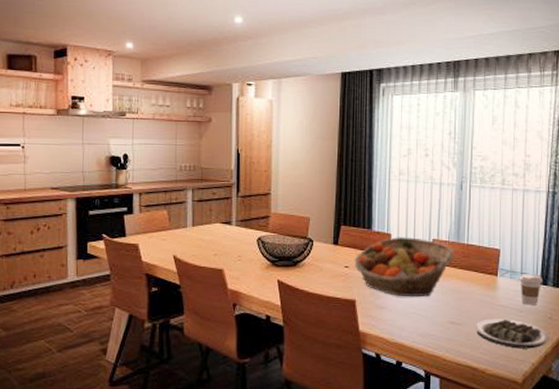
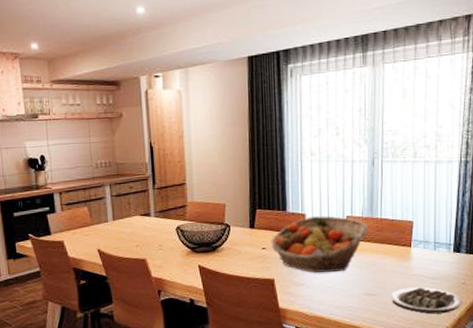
coffee cup: present [518,274,543,305] -> none [432,243,456,273]

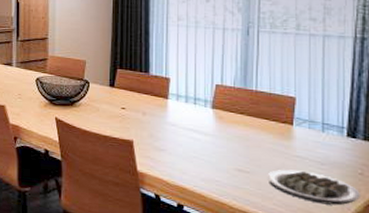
fruit basket: present [271,216,368,273] -> none [131,81,241,142]

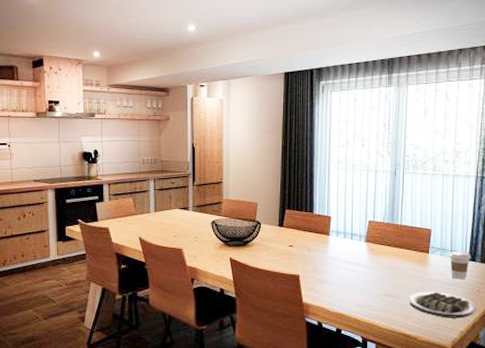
coffee cup: none [319,124,350,159] -> present [448,251,471,279]

